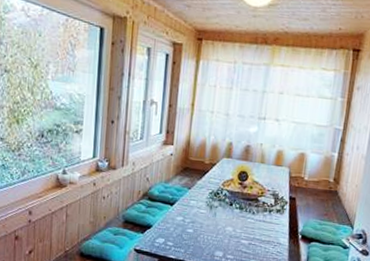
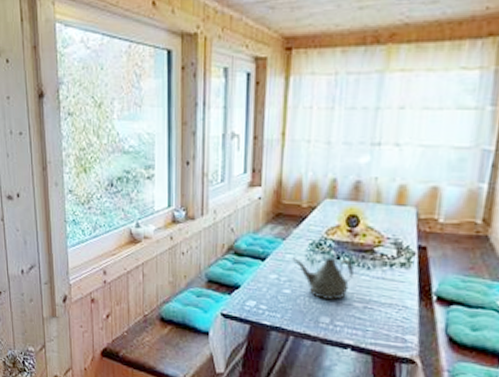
teapot: none [195,203,243,238] -> present [292,257,355,300]

